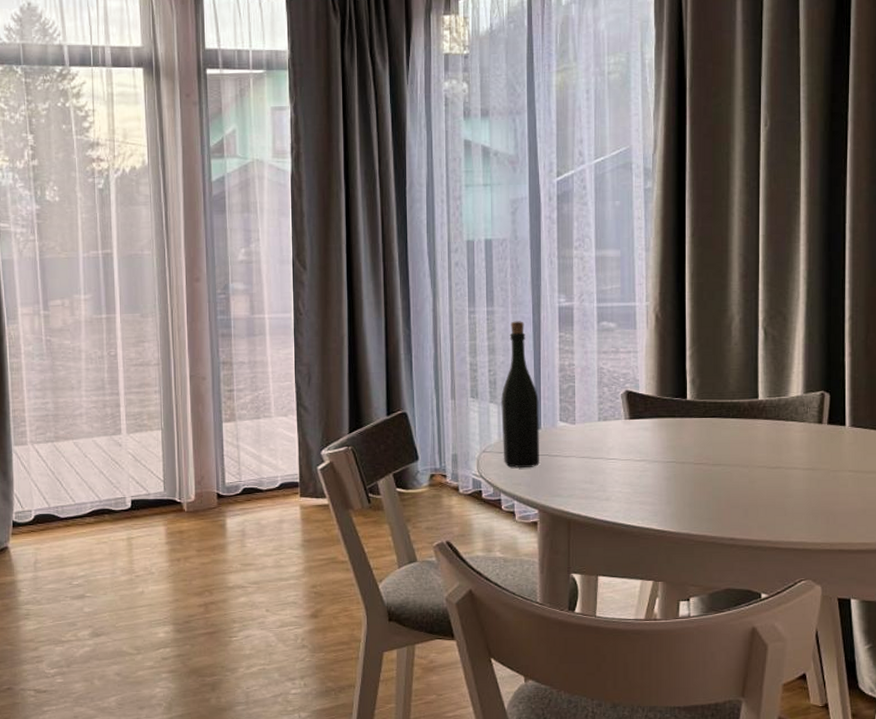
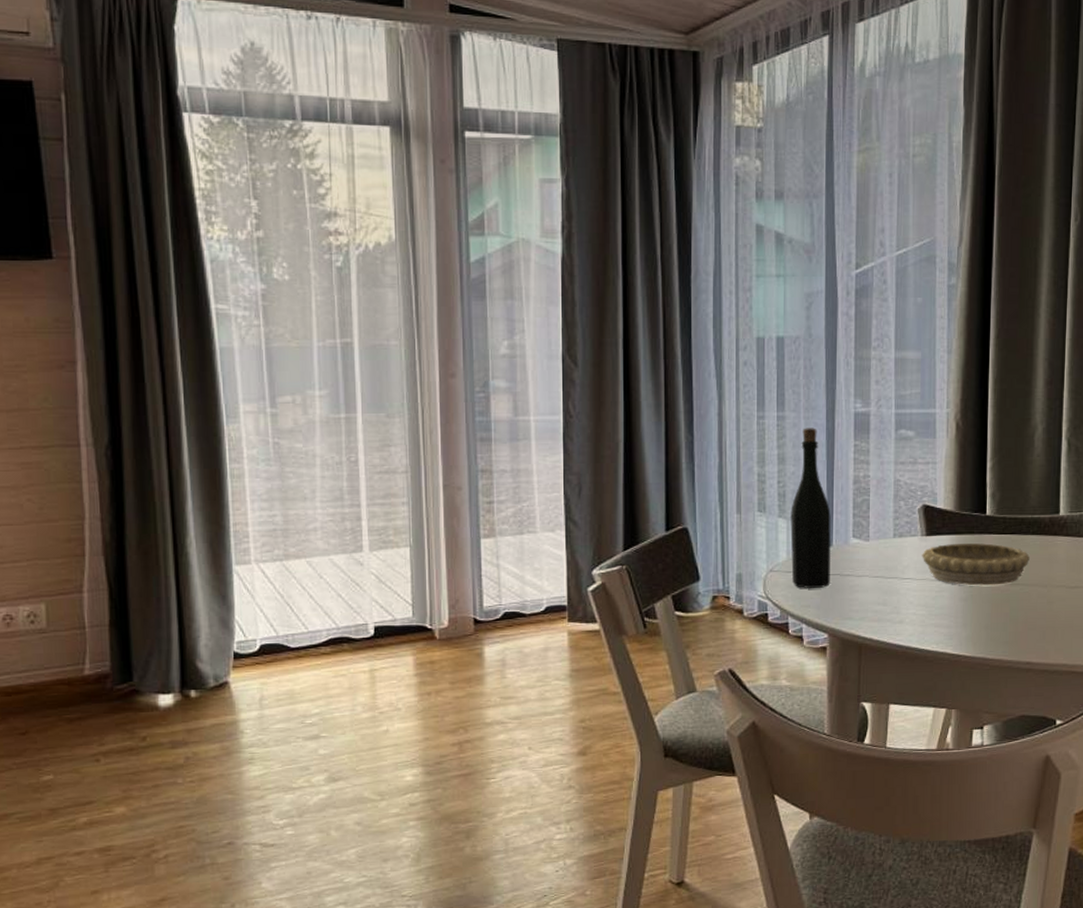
decorative bowl: none [626,426,730,466] -> present [922,543,1030,586]

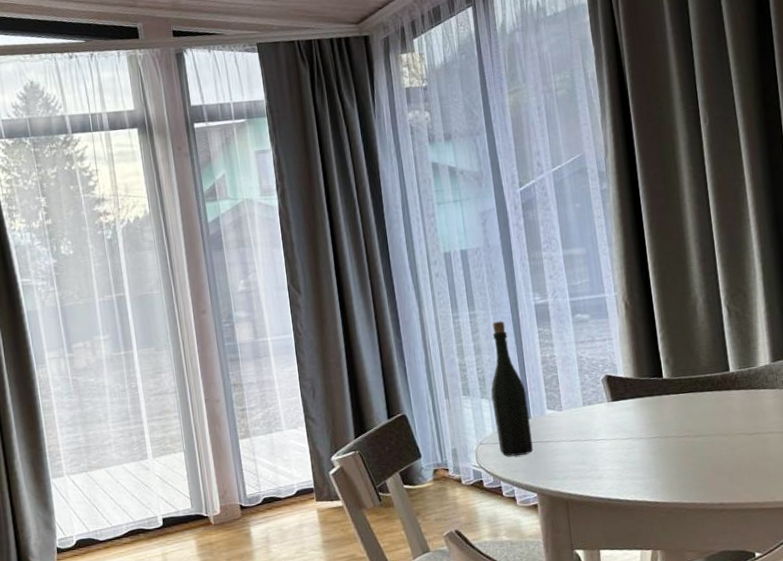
decorative bowl: present [922,543,1030,586] -> none [610,403,709,441]

